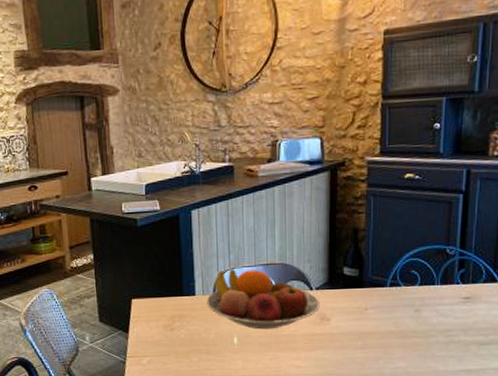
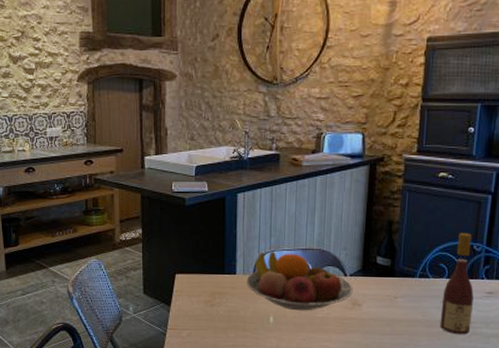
wine bottle: none [415,236,449,345] -> present [439,233,474,335]

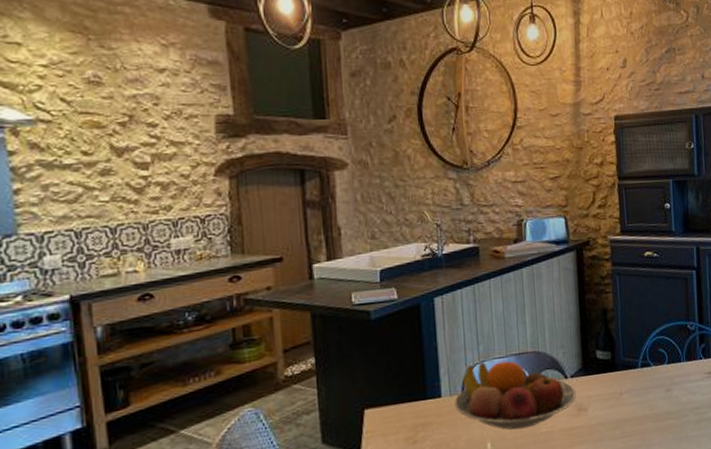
wine bottle: present [439,233,474,335] -> none [666,312,698,425]

